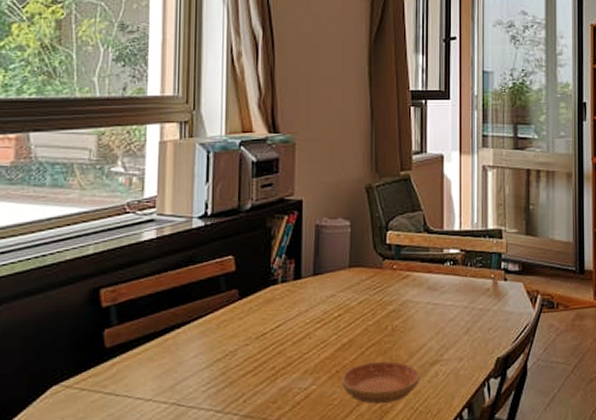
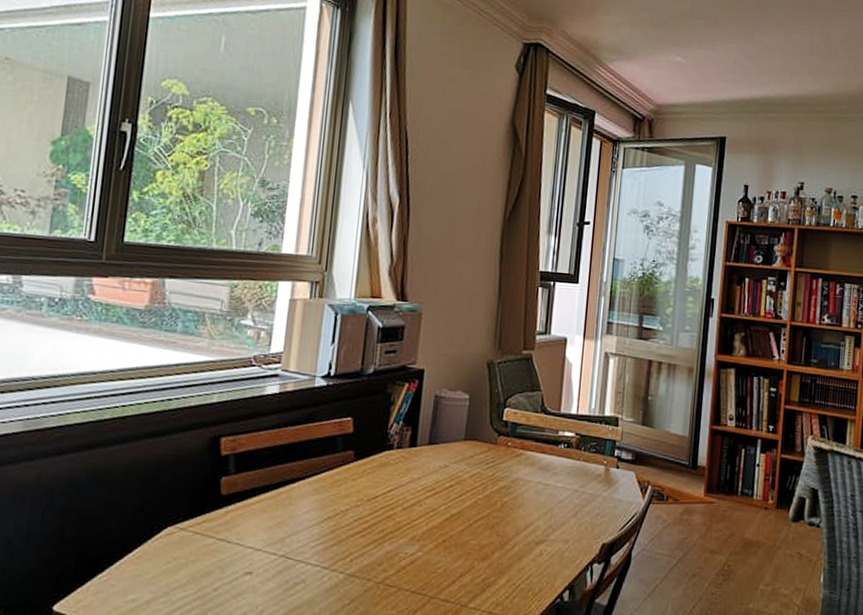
saucer: present [341,361,419,404] -> none [447,535,524,576]

